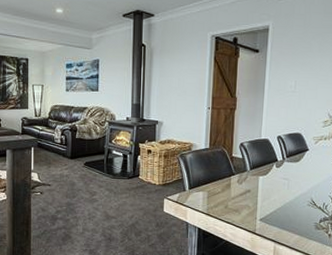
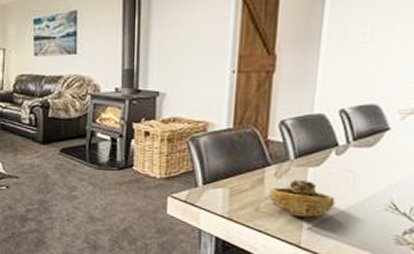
decorative bowl: none [234,185,277,212] -> present [269,180,336,218]

